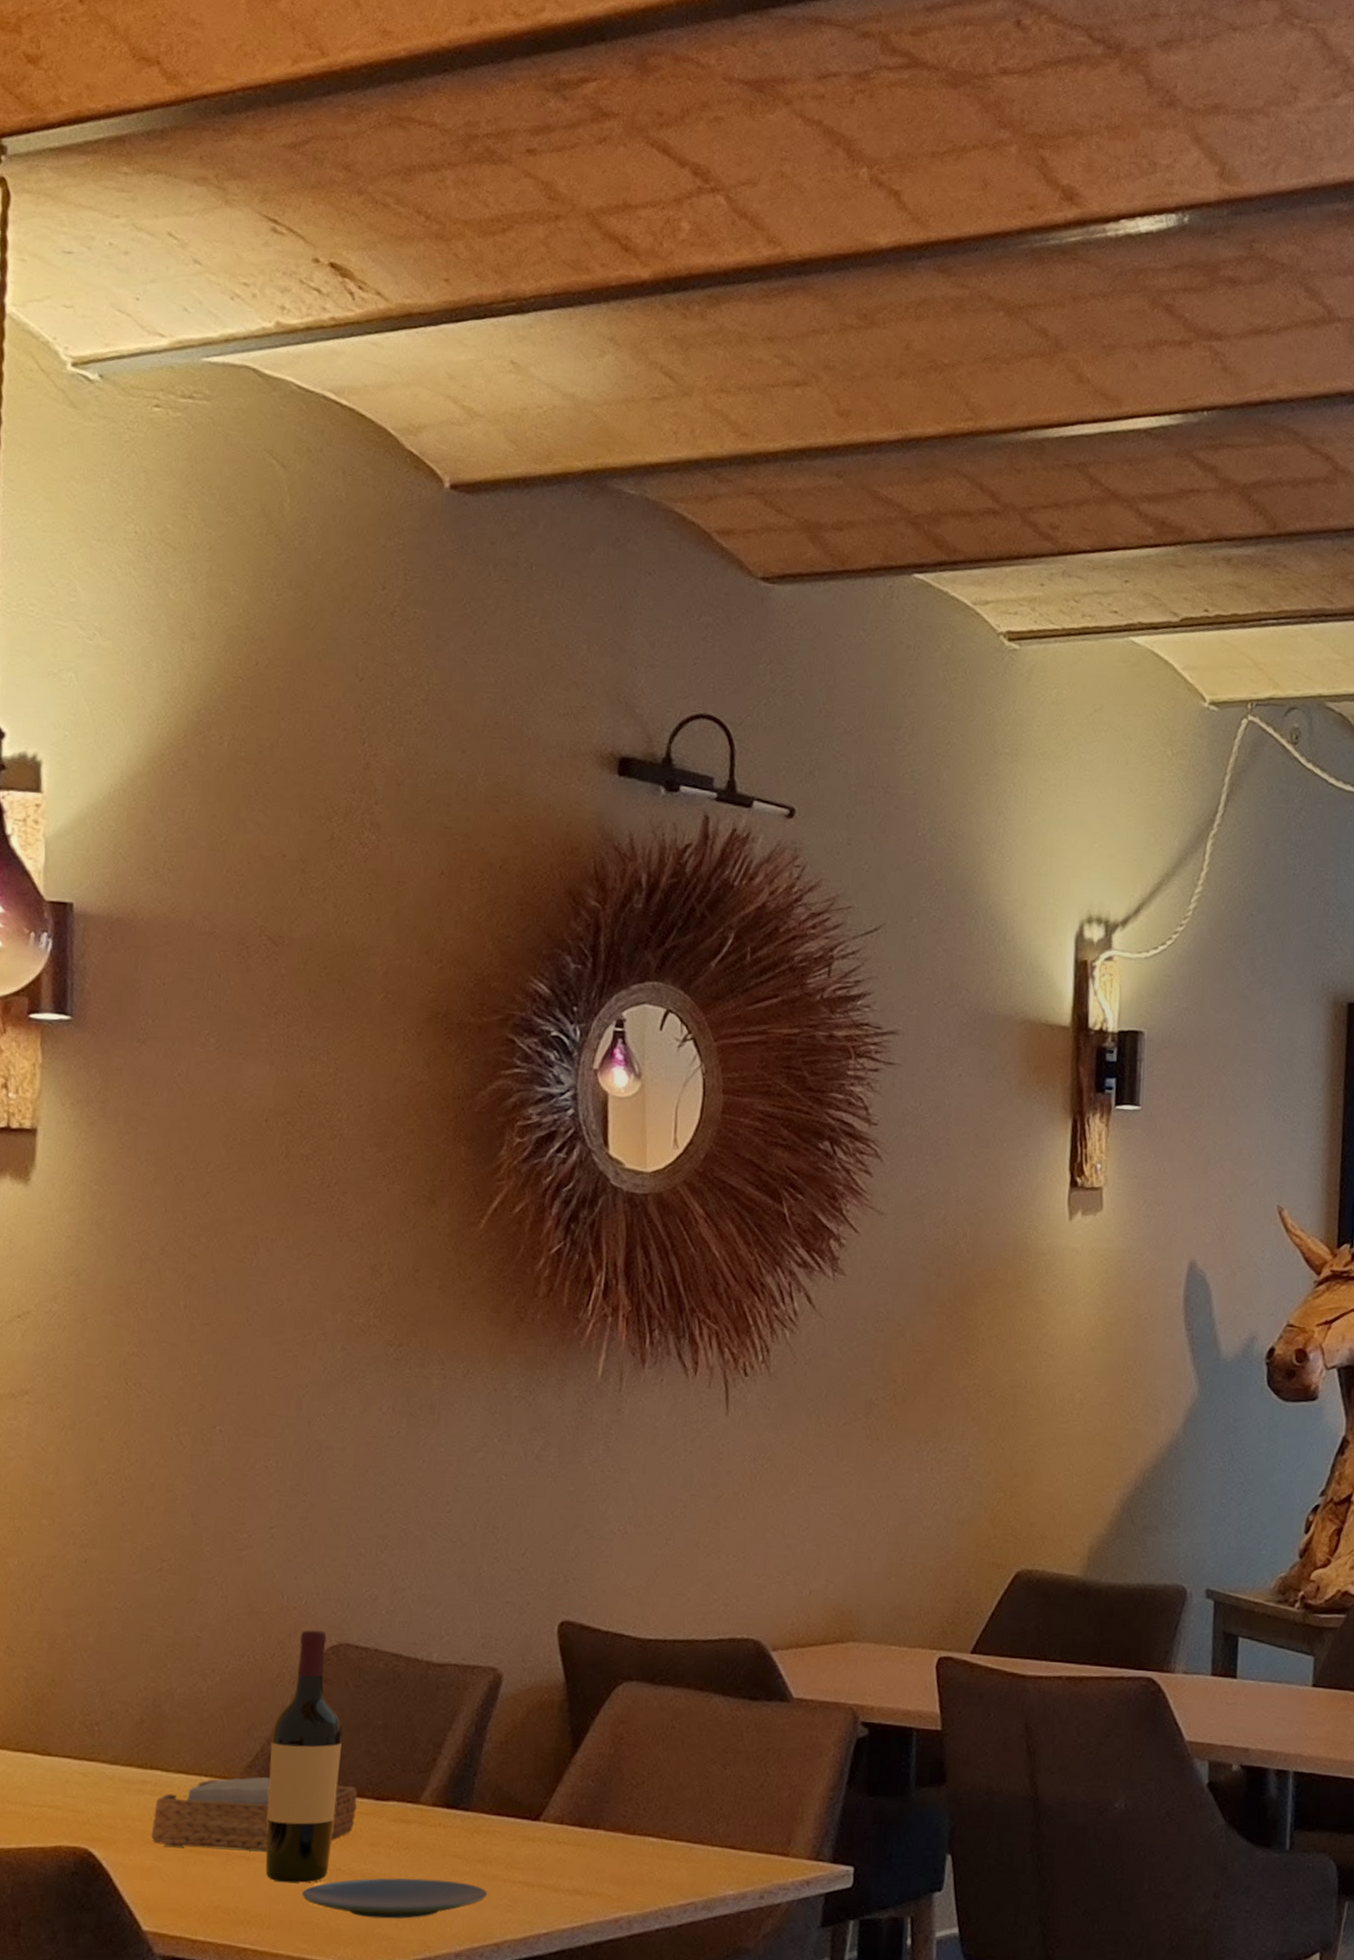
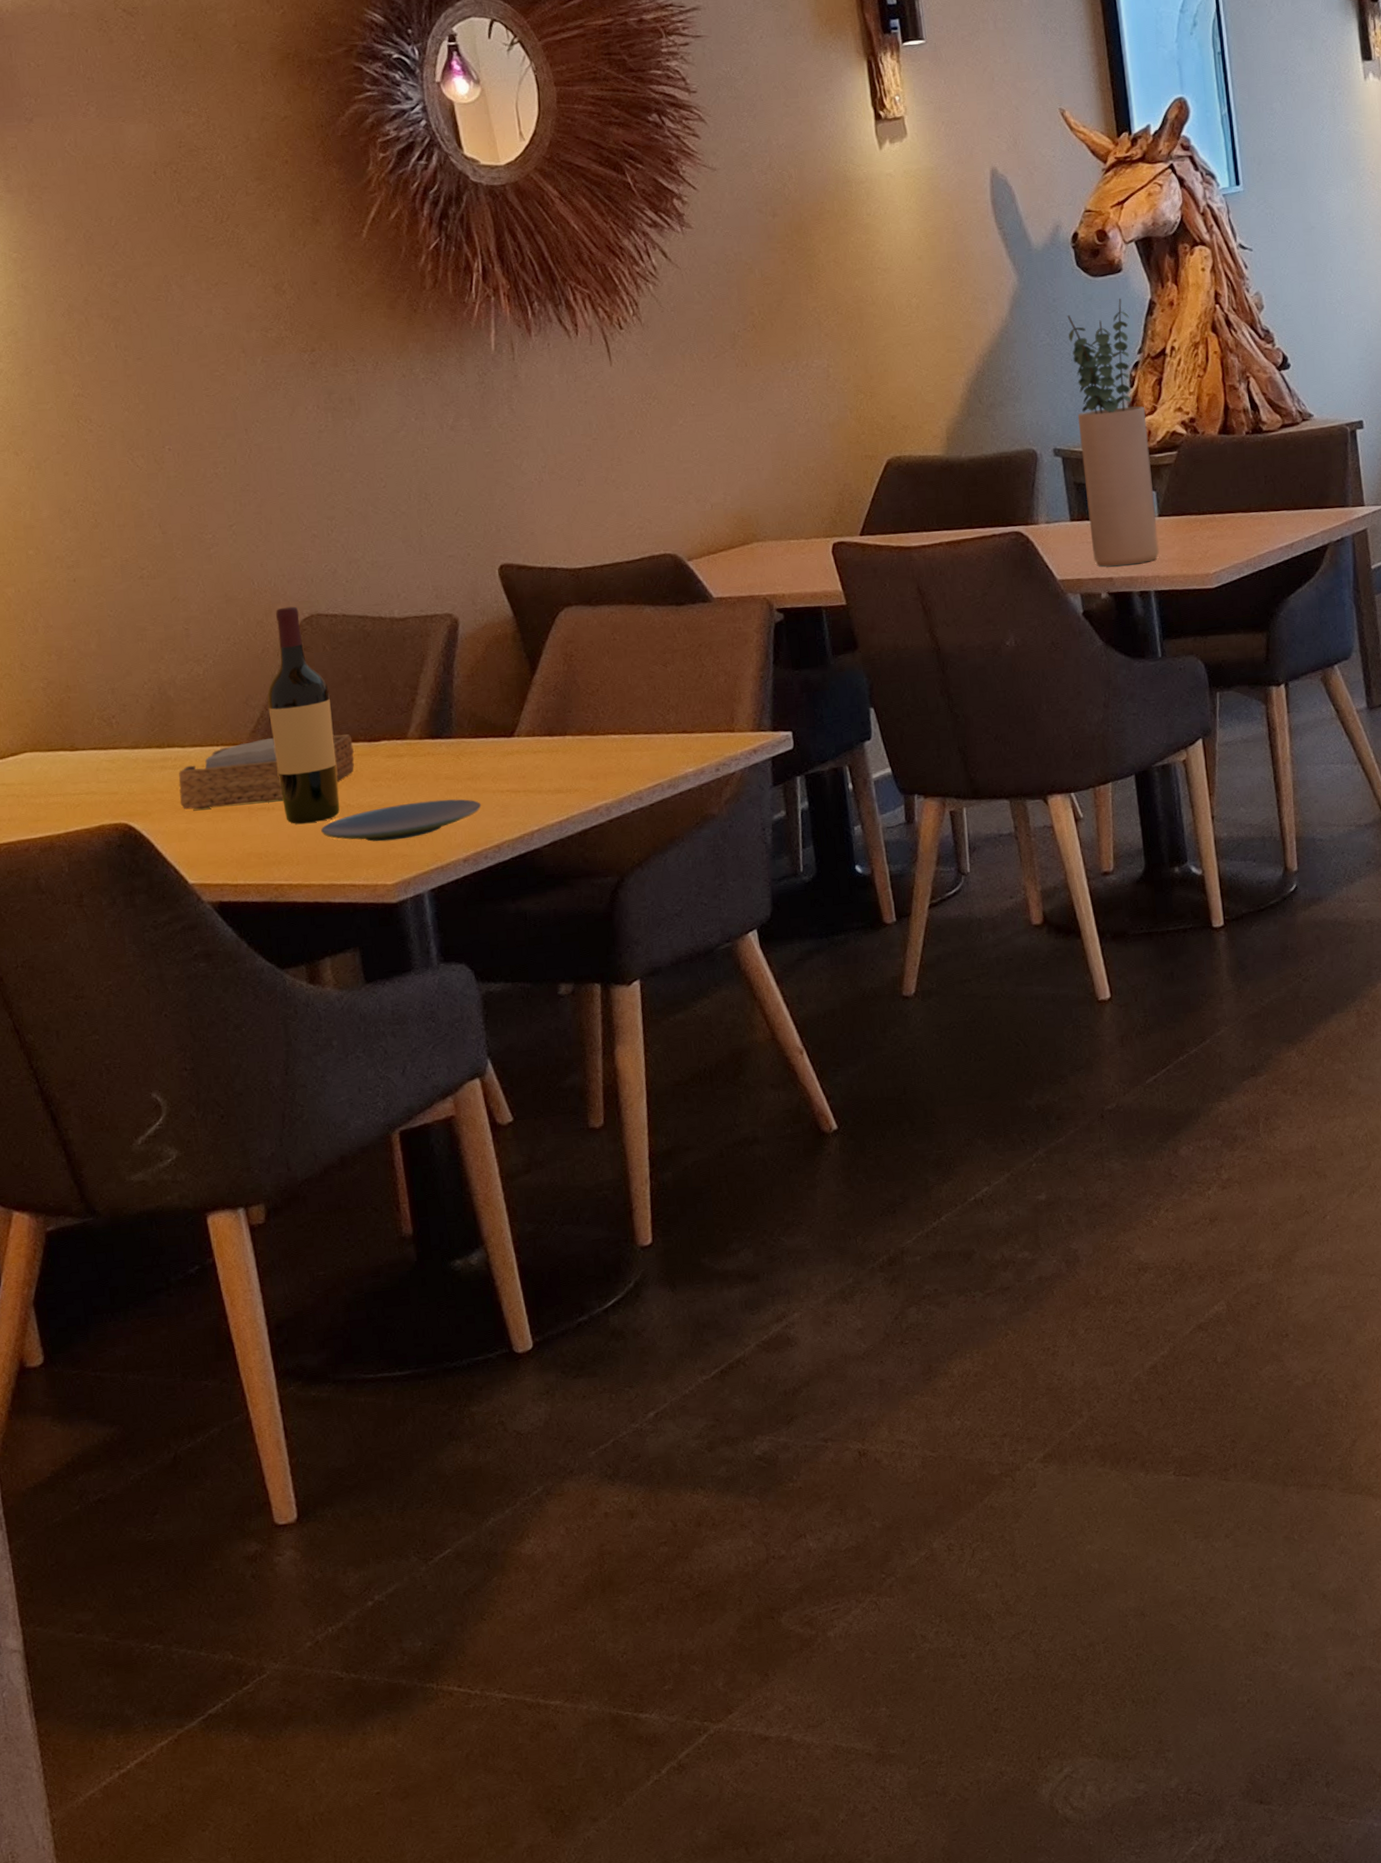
vase: none [1230,1429,1318,1737] -> present [1067,298,1159,567]

